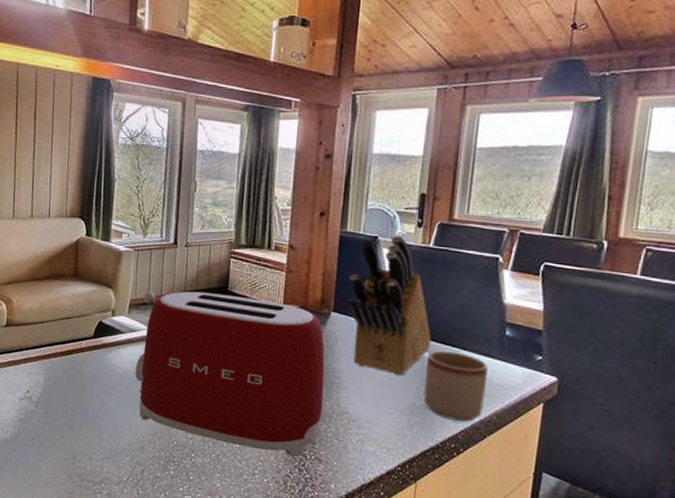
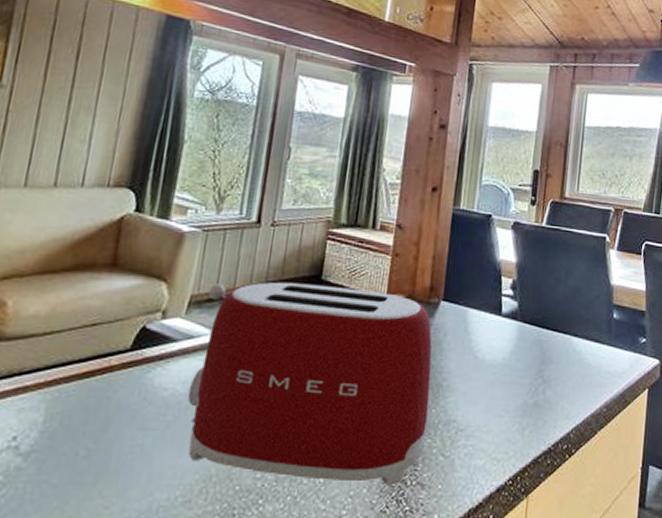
knife block: present [347,235,432,377] -> none [457,213,544,372]
mug: present [423,350,488,422] -> none [535,339,598,417]

